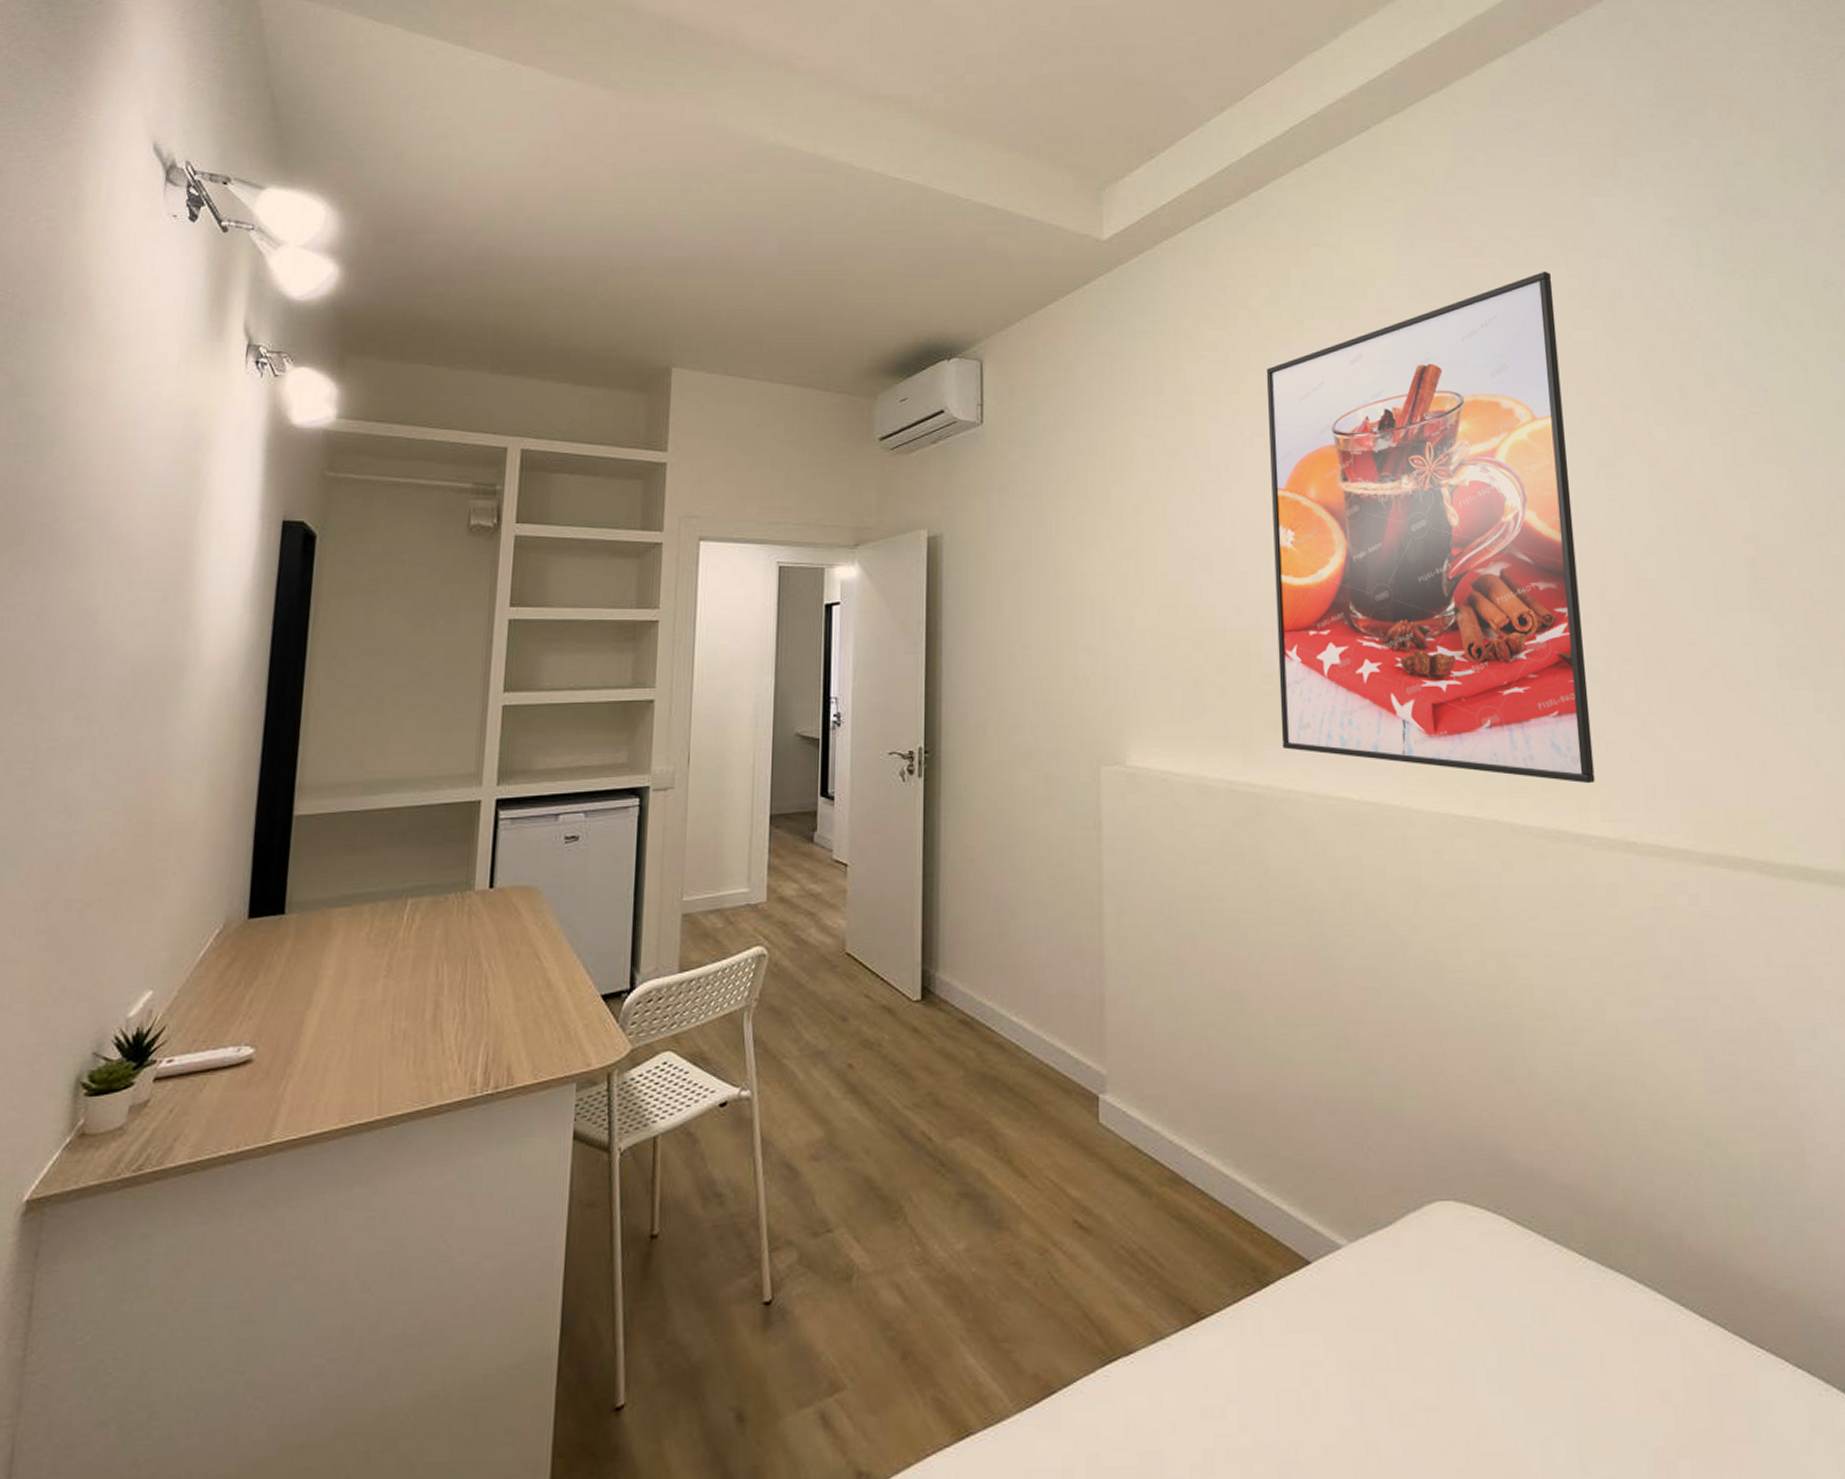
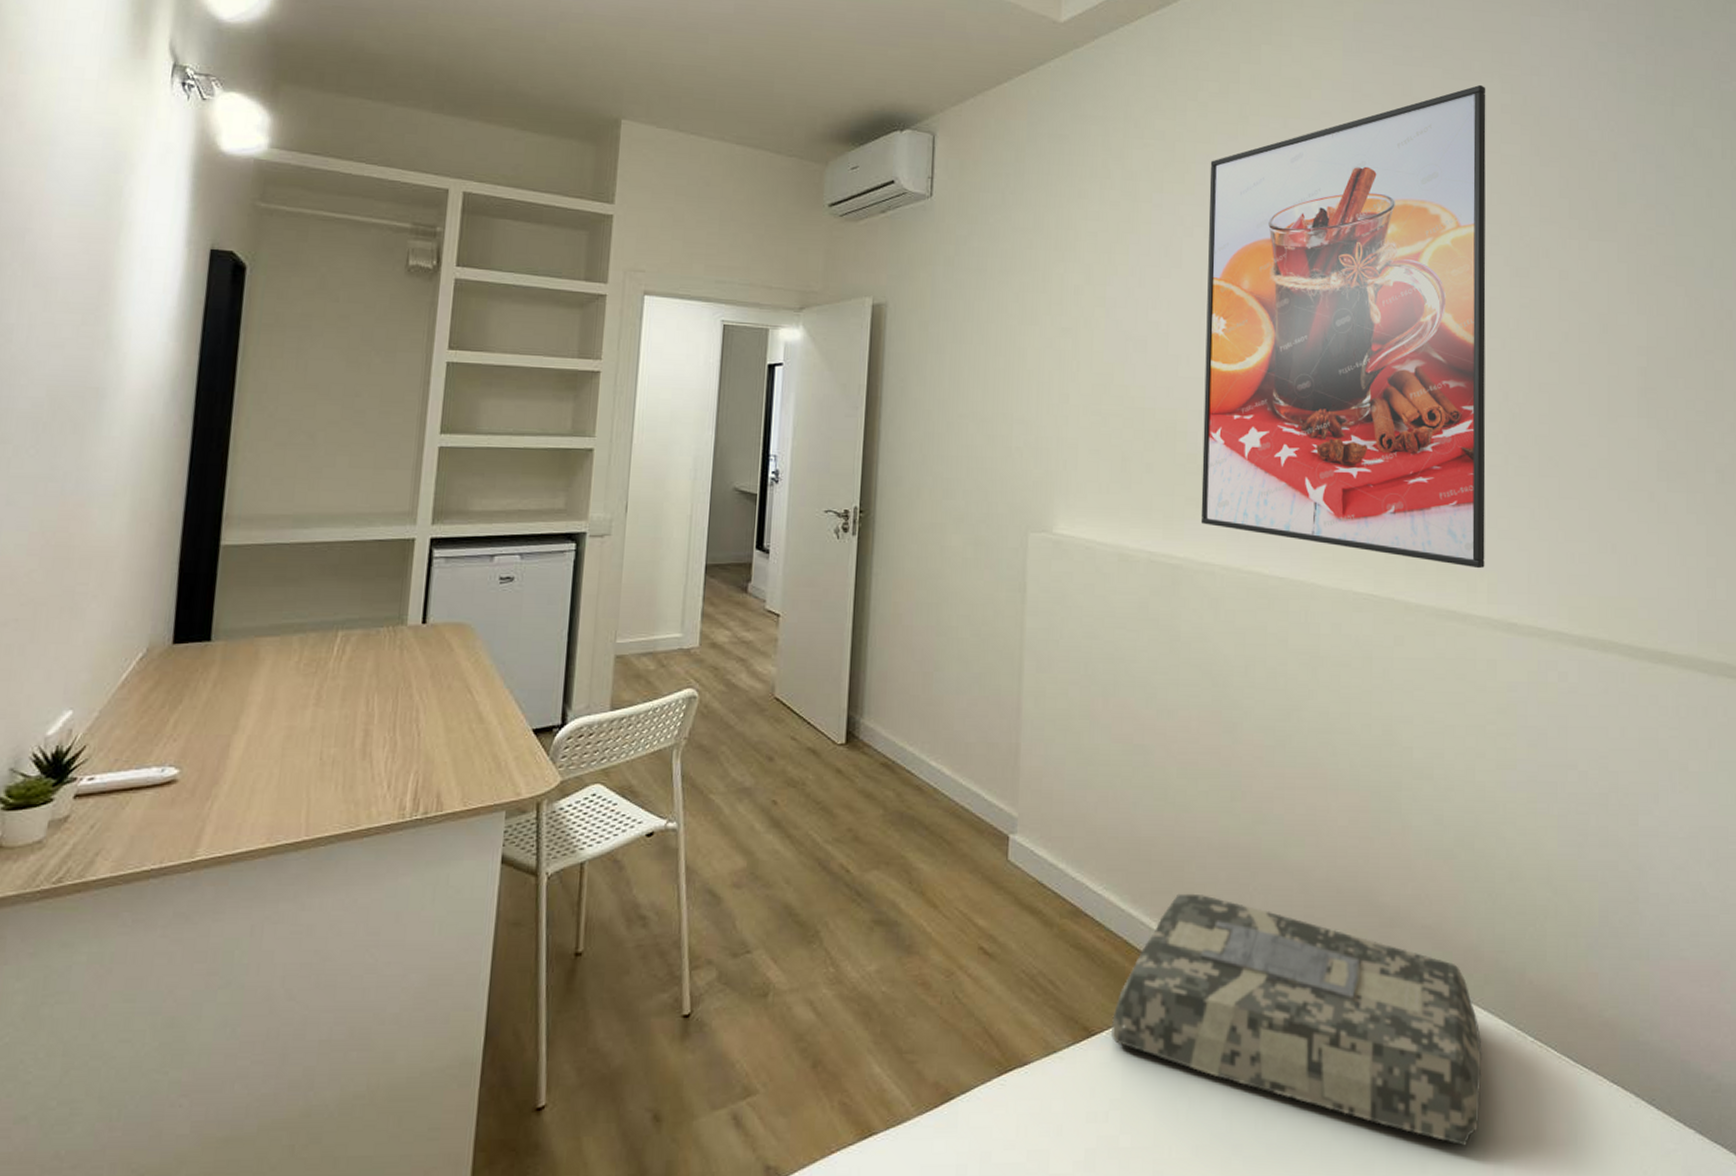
cushion: none [1221,1155,1646,1444] -> present [1110,893,1482,1146]

